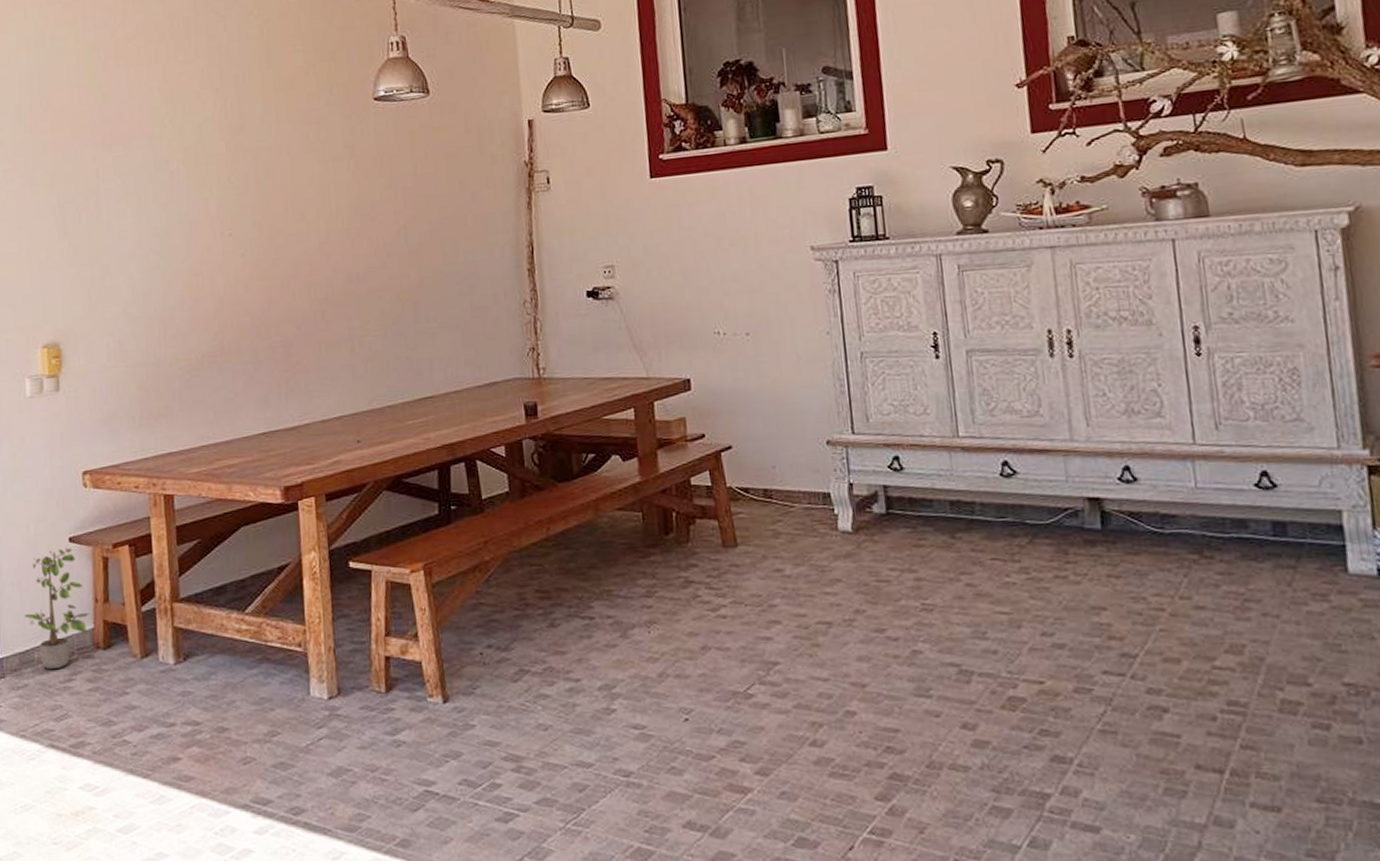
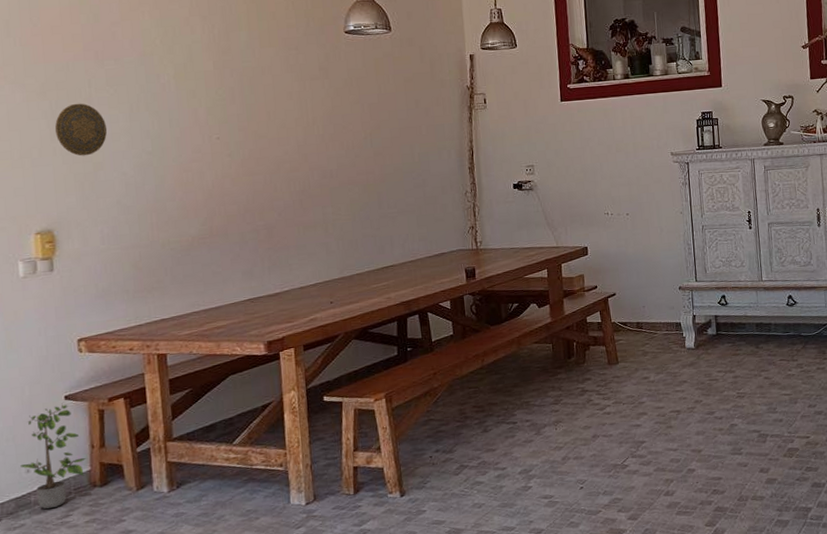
decorative plate: none [62,196,115,258] -> present [54,103,108,156]

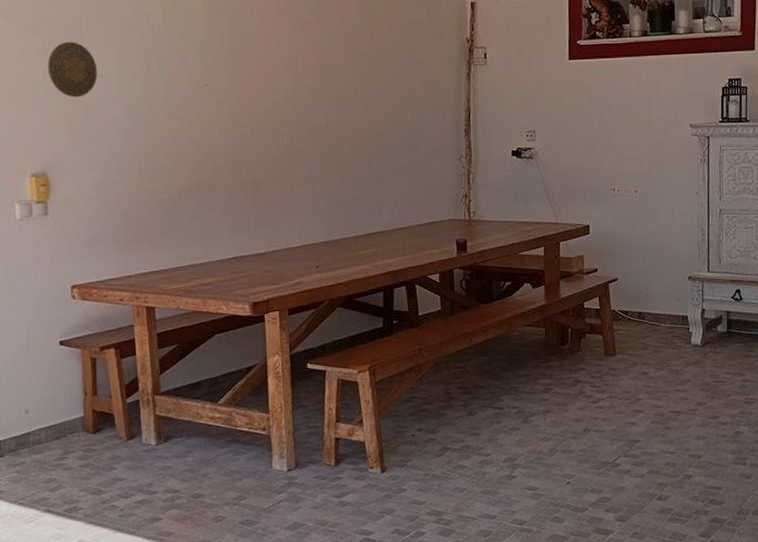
potted plant: present [20,403,87,509] -> none [20,348,80,450]

